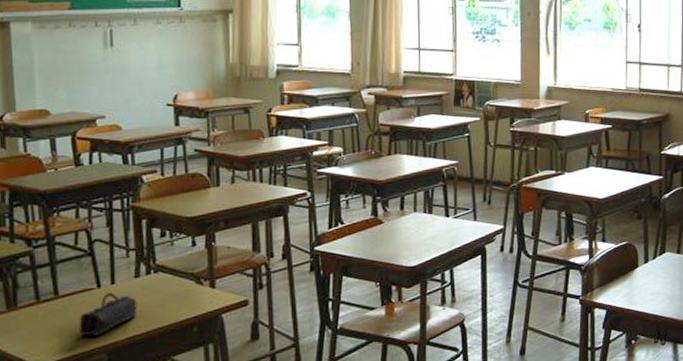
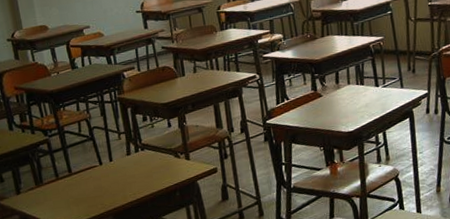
pencil case: present [78,292,137,336] -> none [89,168,132,203]

